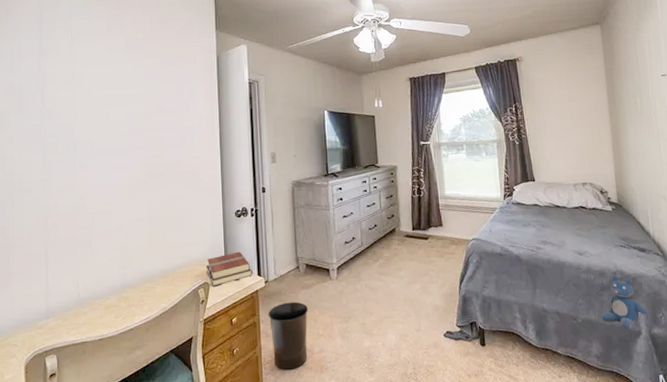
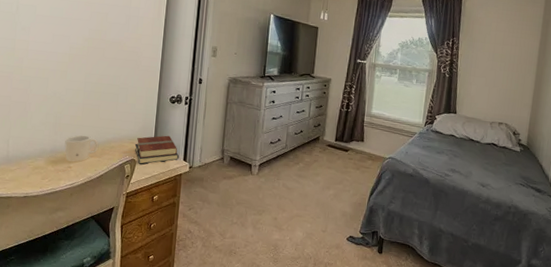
mug: none [135,264,170,295] -> present [64,135,99,163]
waste bin: present [268,301,309,370] -> none [187,188,227,249]
stuffed animal: present [601,275,649,330] -> none [489,209,532,258]

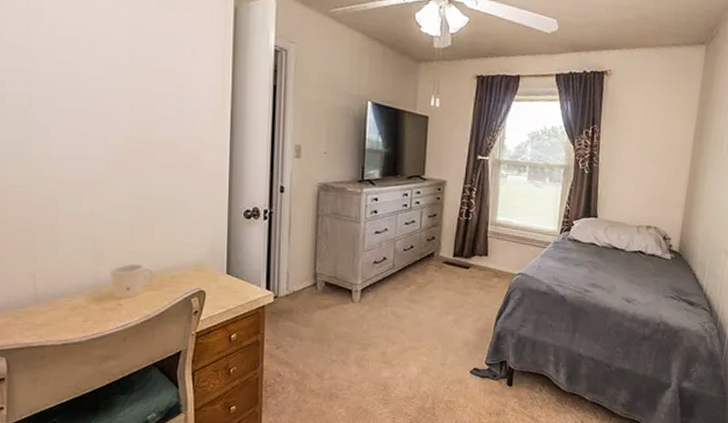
books: present [134,135,179,164] -> none [202,259,260,296]

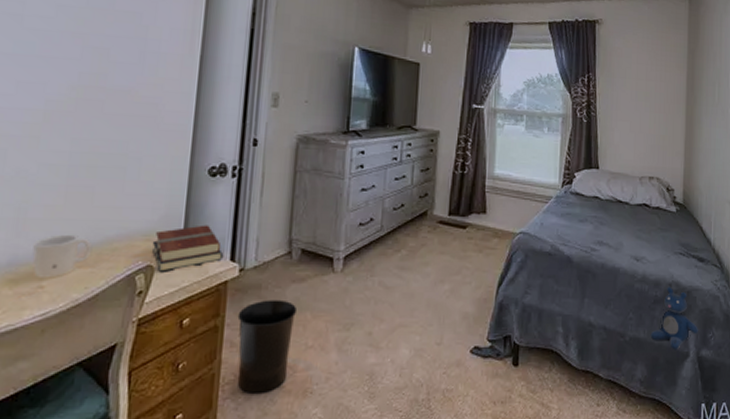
books: none [202,259,260,296] -> present [152,225,223,272]
waste bin: none [274,322,323,395] -> present [237,299,298,394]
stuffed animal: none [635,326,683,381] -> present [650,287,699,350]

